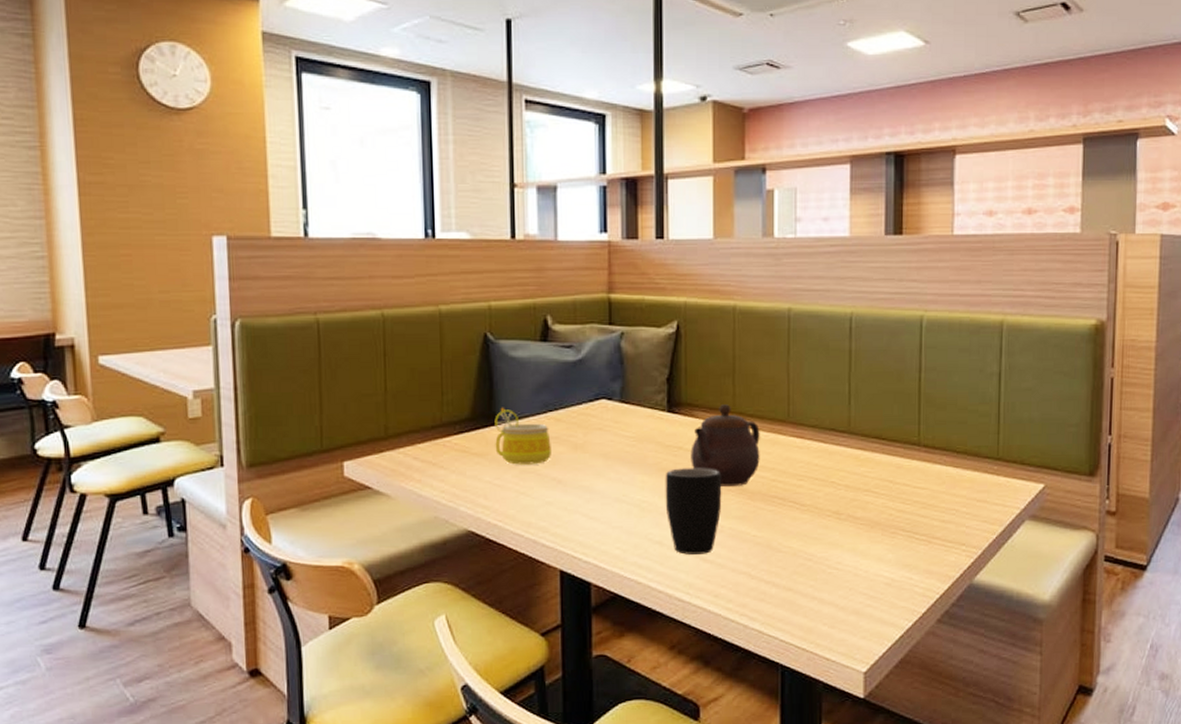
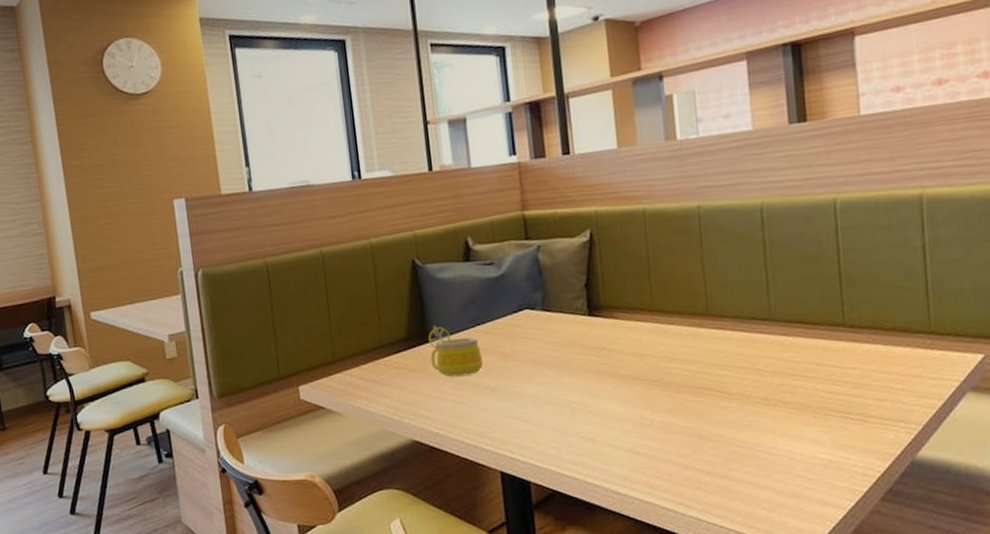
mug: present [665,468,722,555] -> none [591,365,649,450]
teapot: present [690,404,760,486] -> none [614,303,683,382]

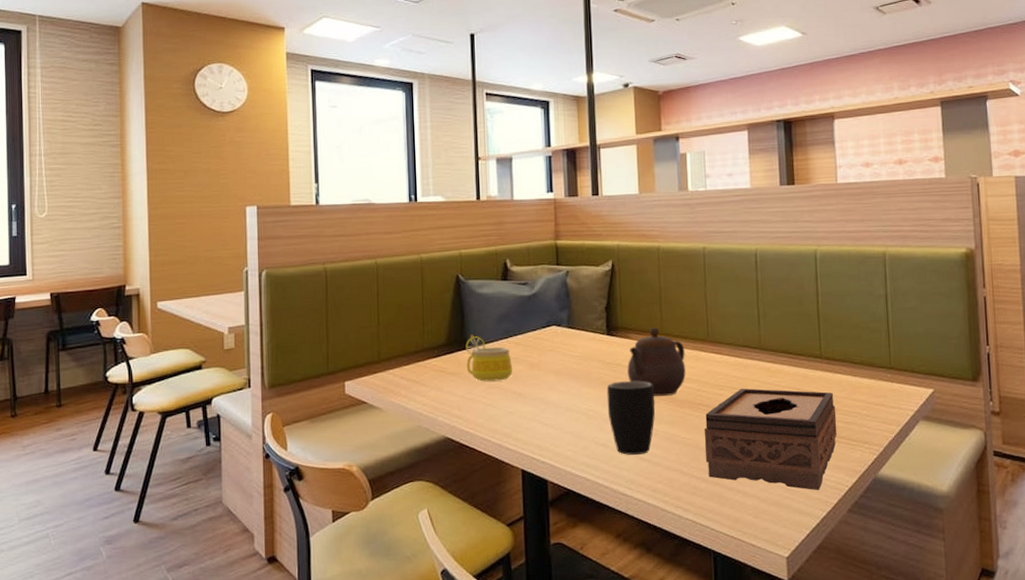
mug: none [591,365,649,450] -> present [606,381,656,455]
teapot: none [614,303,683,382] -> present [627,327,686,396]
tissue box: none [707,365,866,478] -> present [704,388,837,490]

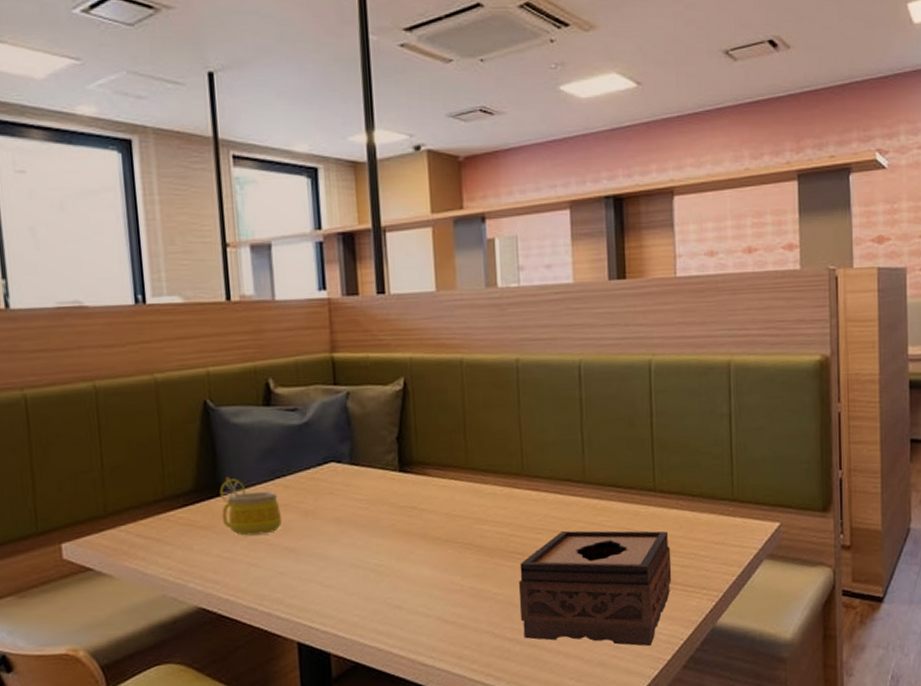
mug: present [606,381,656,455] -> none [400,527,460,617]
teapot: present [627,327,686,396] -> none [425,460,497,545]

